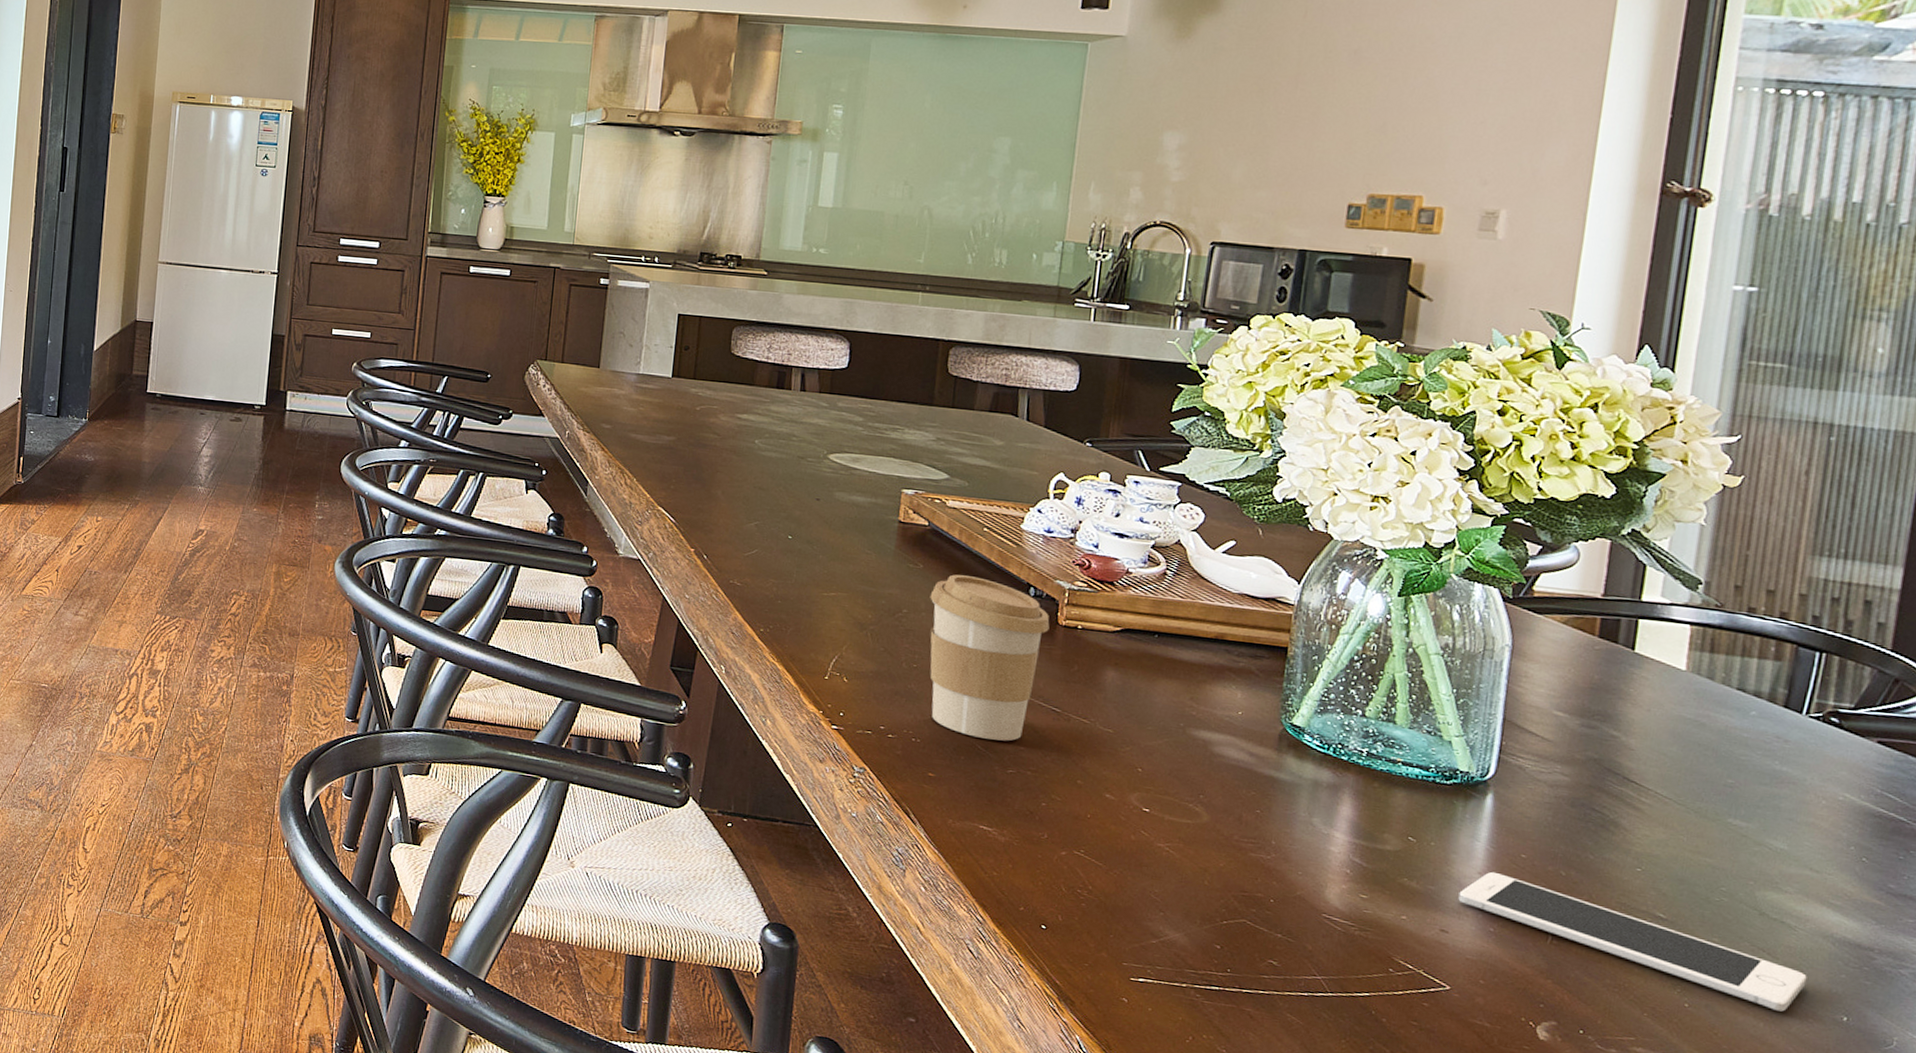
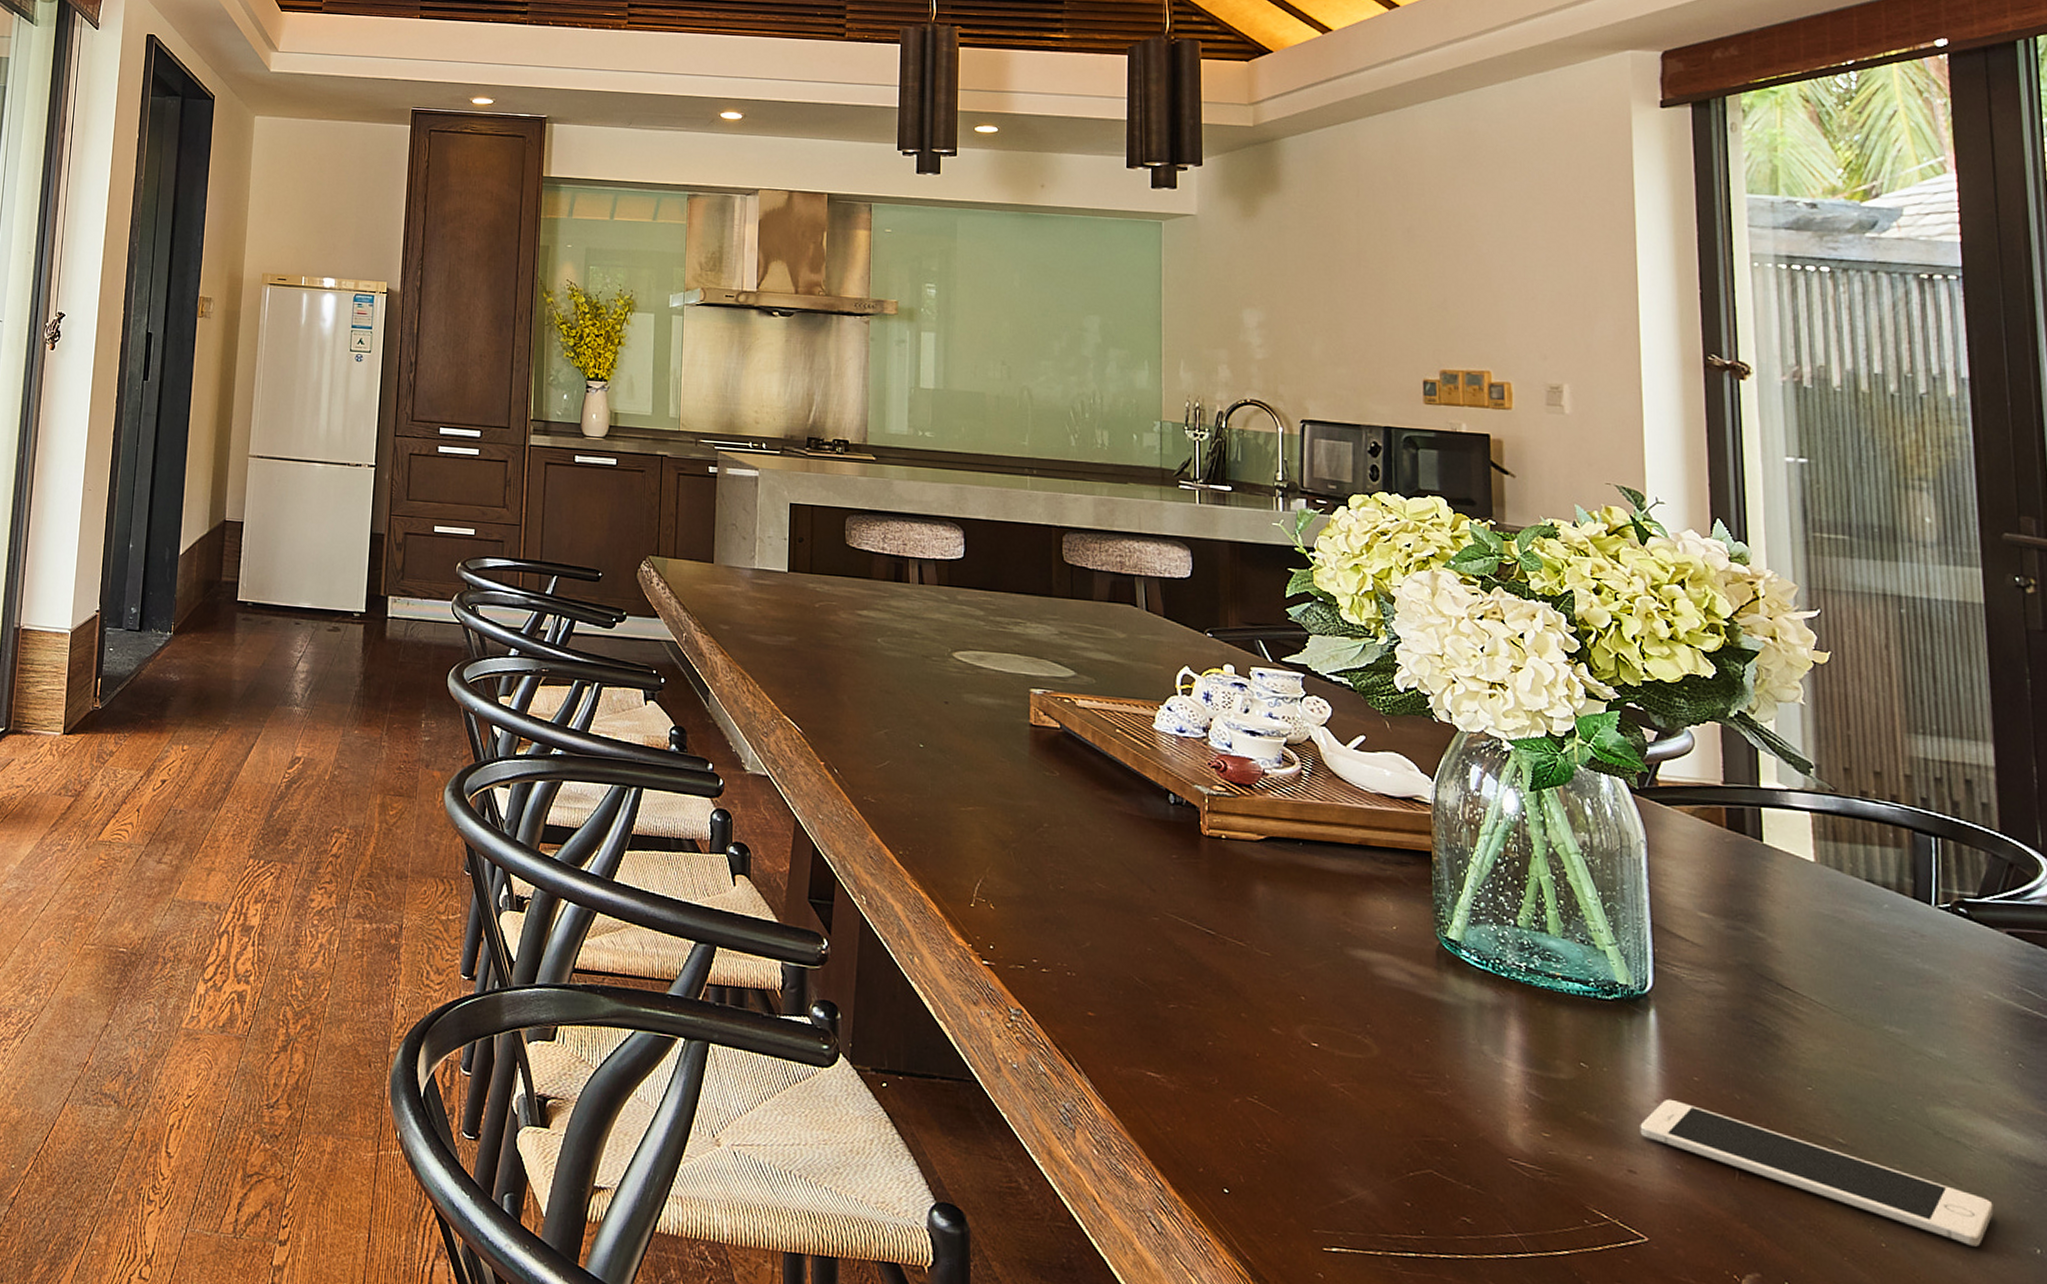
coffee cup: present [930,574,1050,741] -> none [1070,782,1193,971]

